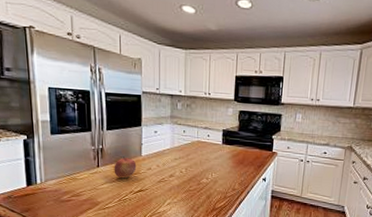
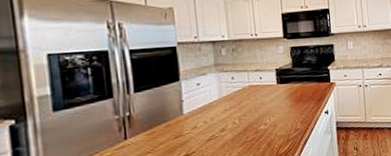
apple: present [114,156,137,179] -> none [147,120,178,147]

